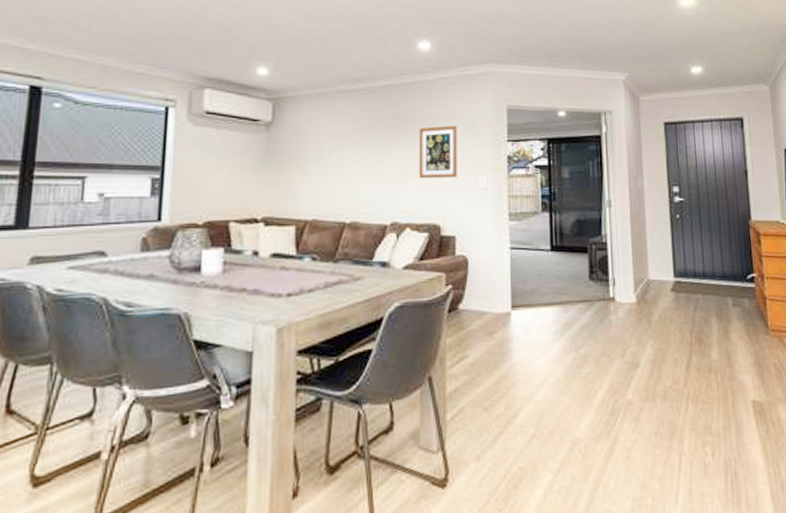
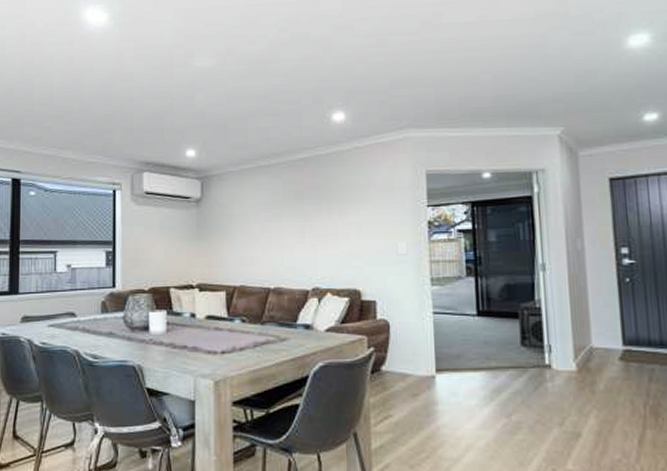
wall art: present [419,125,457,179] -> none [336,193,376,246]

